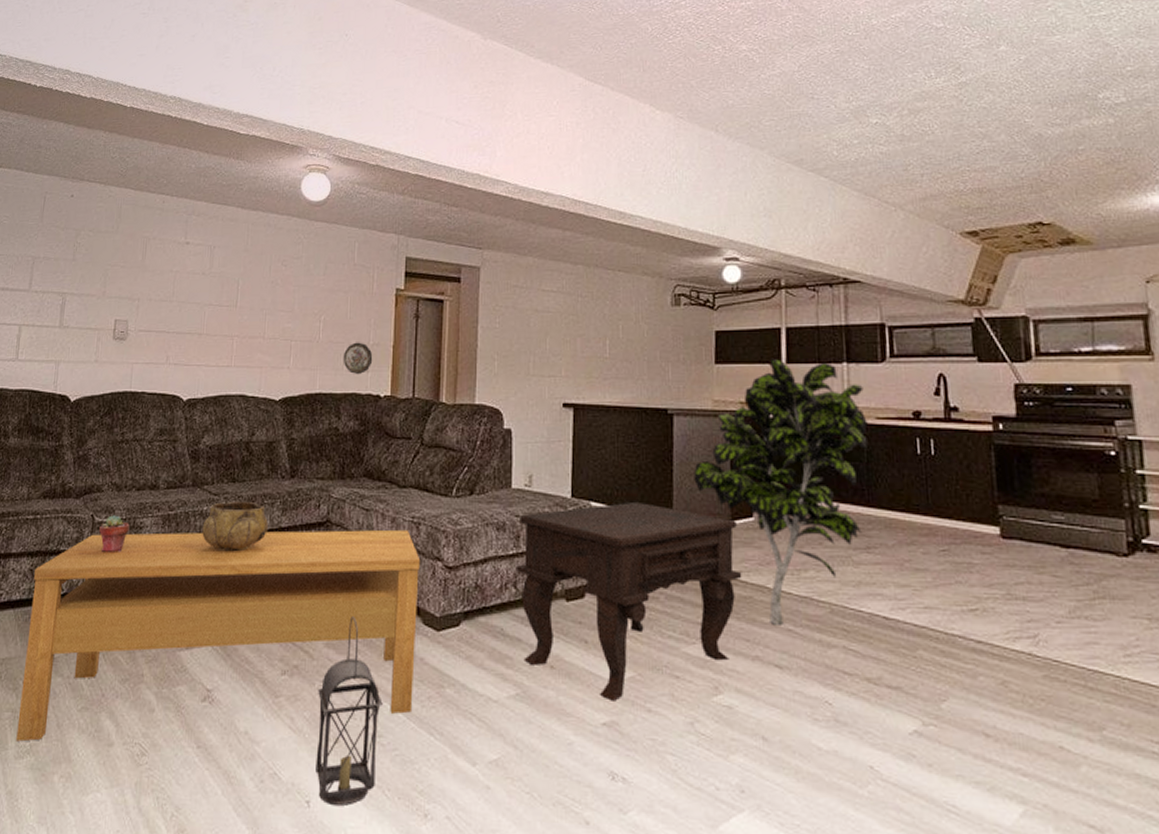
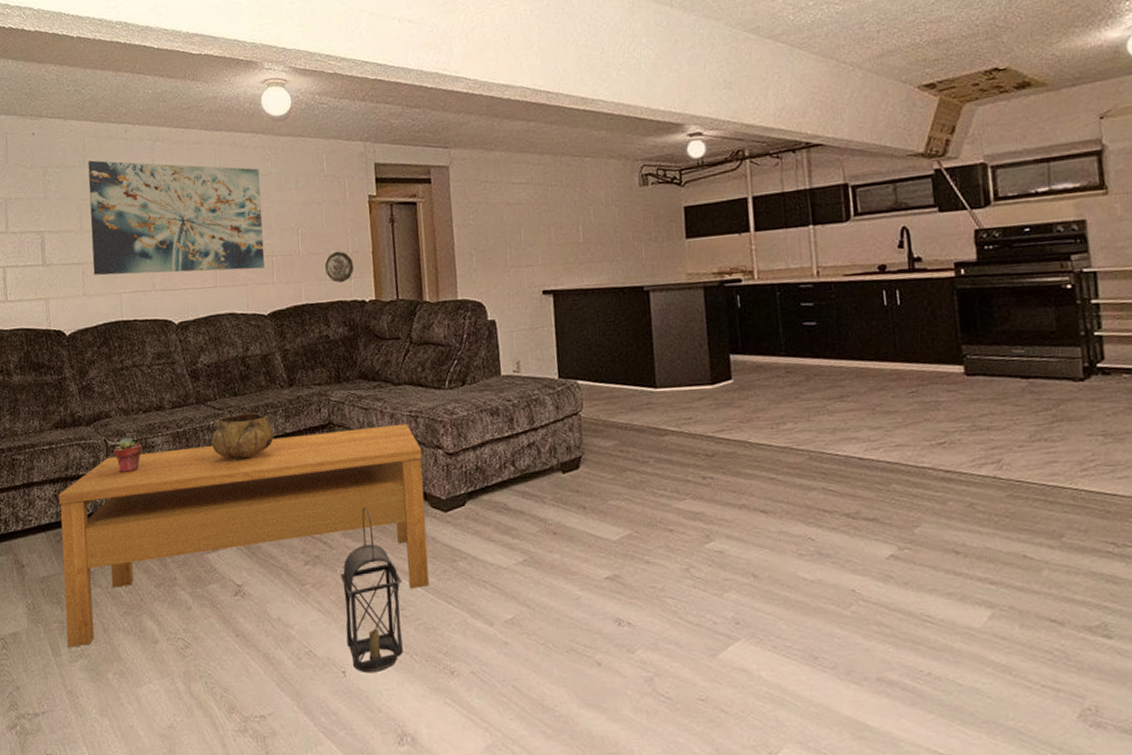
wall art: none [109,227,290,352] -> present [88,160,265,275]
side table: present [517,501,742,701] -> none [511,376,725,558]
indoor plant: present [694,358,868,625] -> none [673,226,837,475]

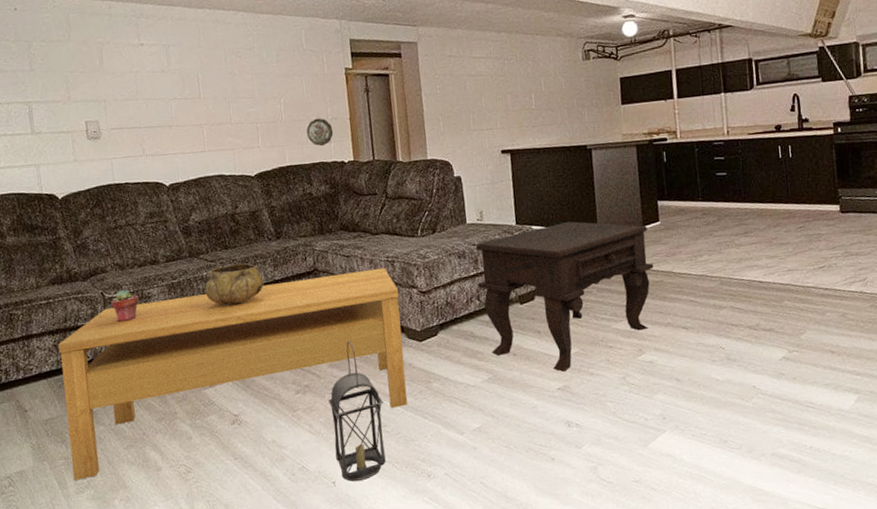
wall art: present [88,160,265,275] -> none [72,35,250,143]
side table: none [511,376,725,558] -> present [476,221,654,372]

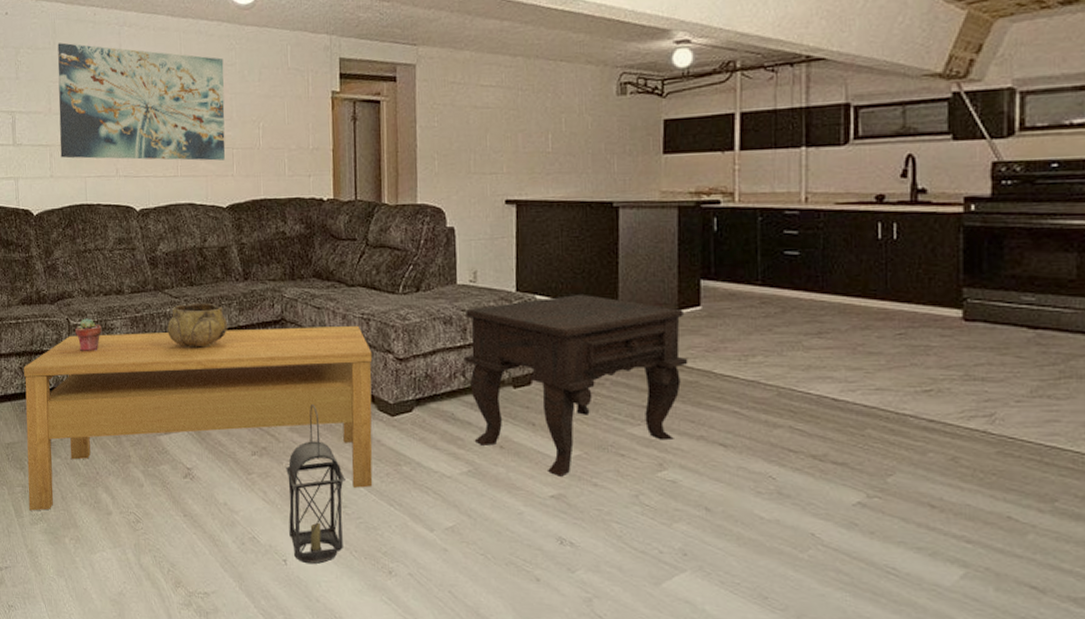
wall art: none [72,35,250,143] -> present [57,42,226,161]
decorative plate: present [306,118,334,147] -> none [284,147,314,180]

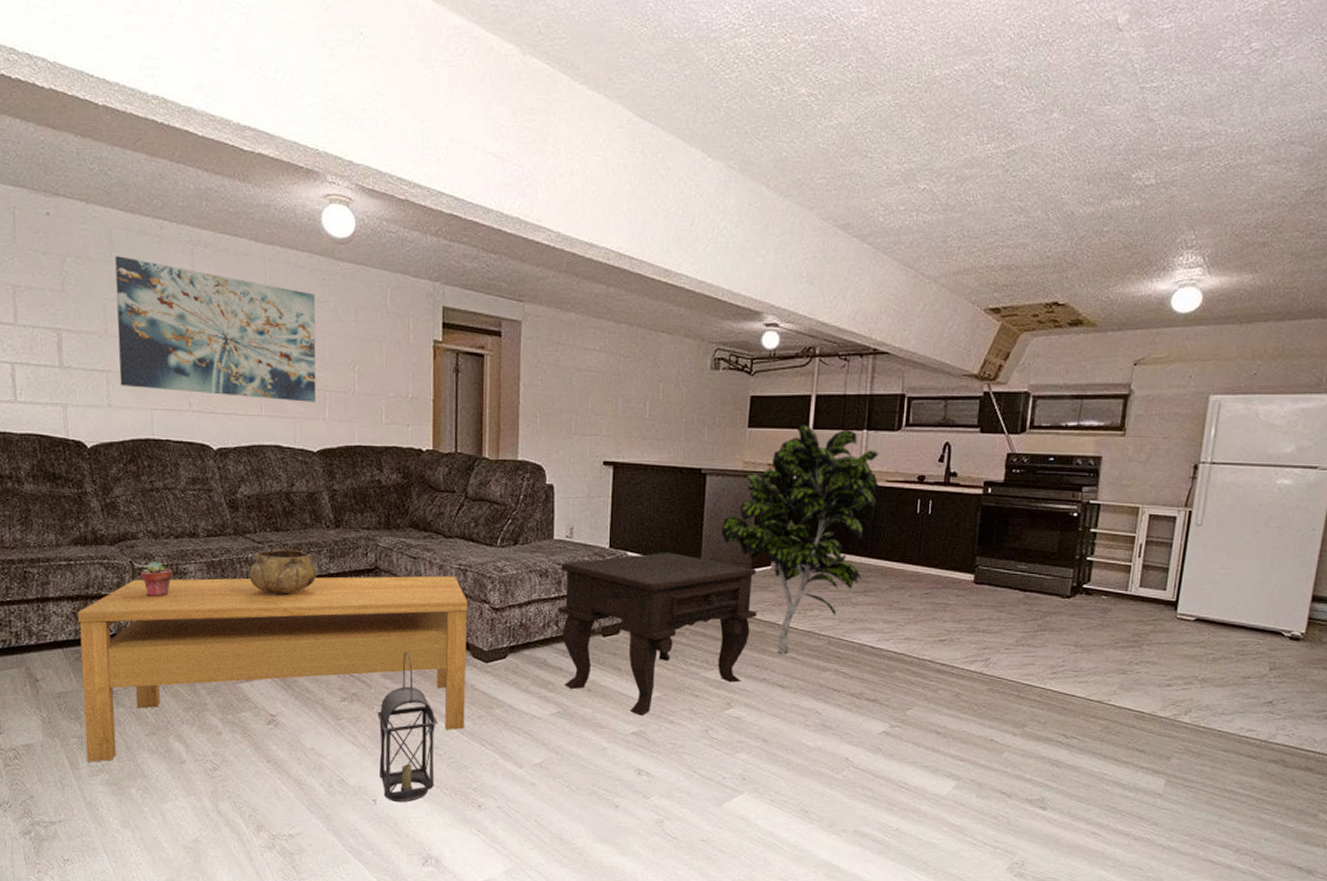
indoor plant: none [640,145,826,407] -> present [721,423,879,654]

